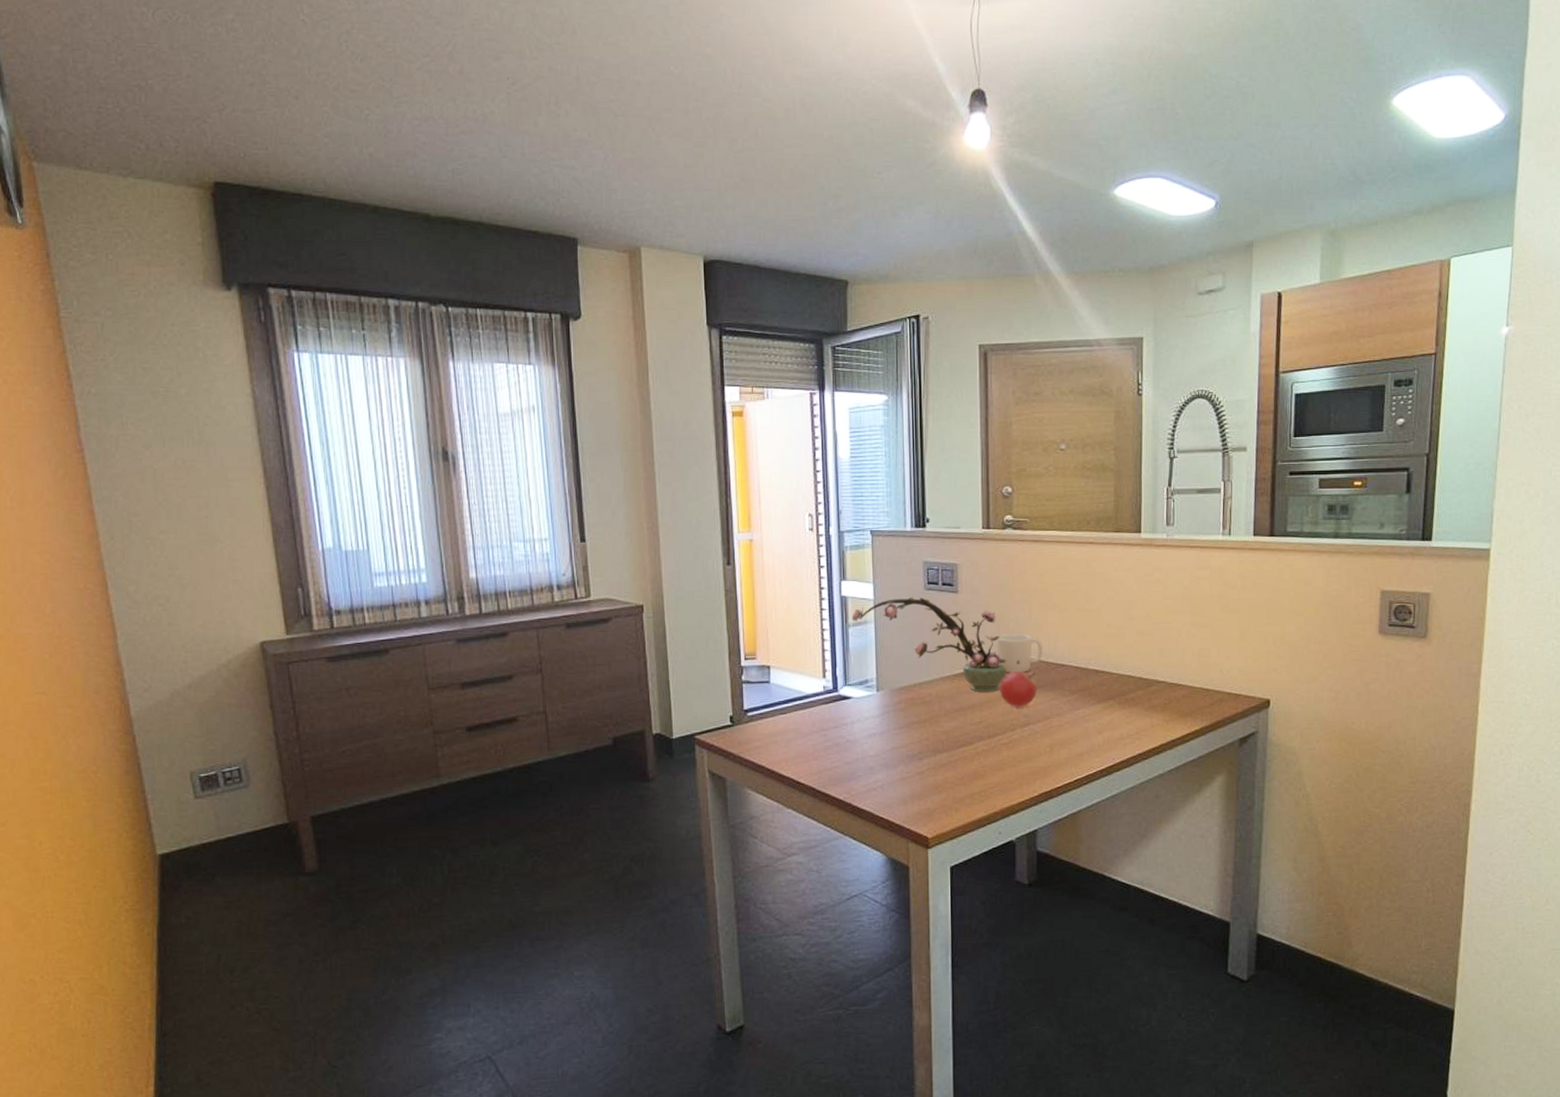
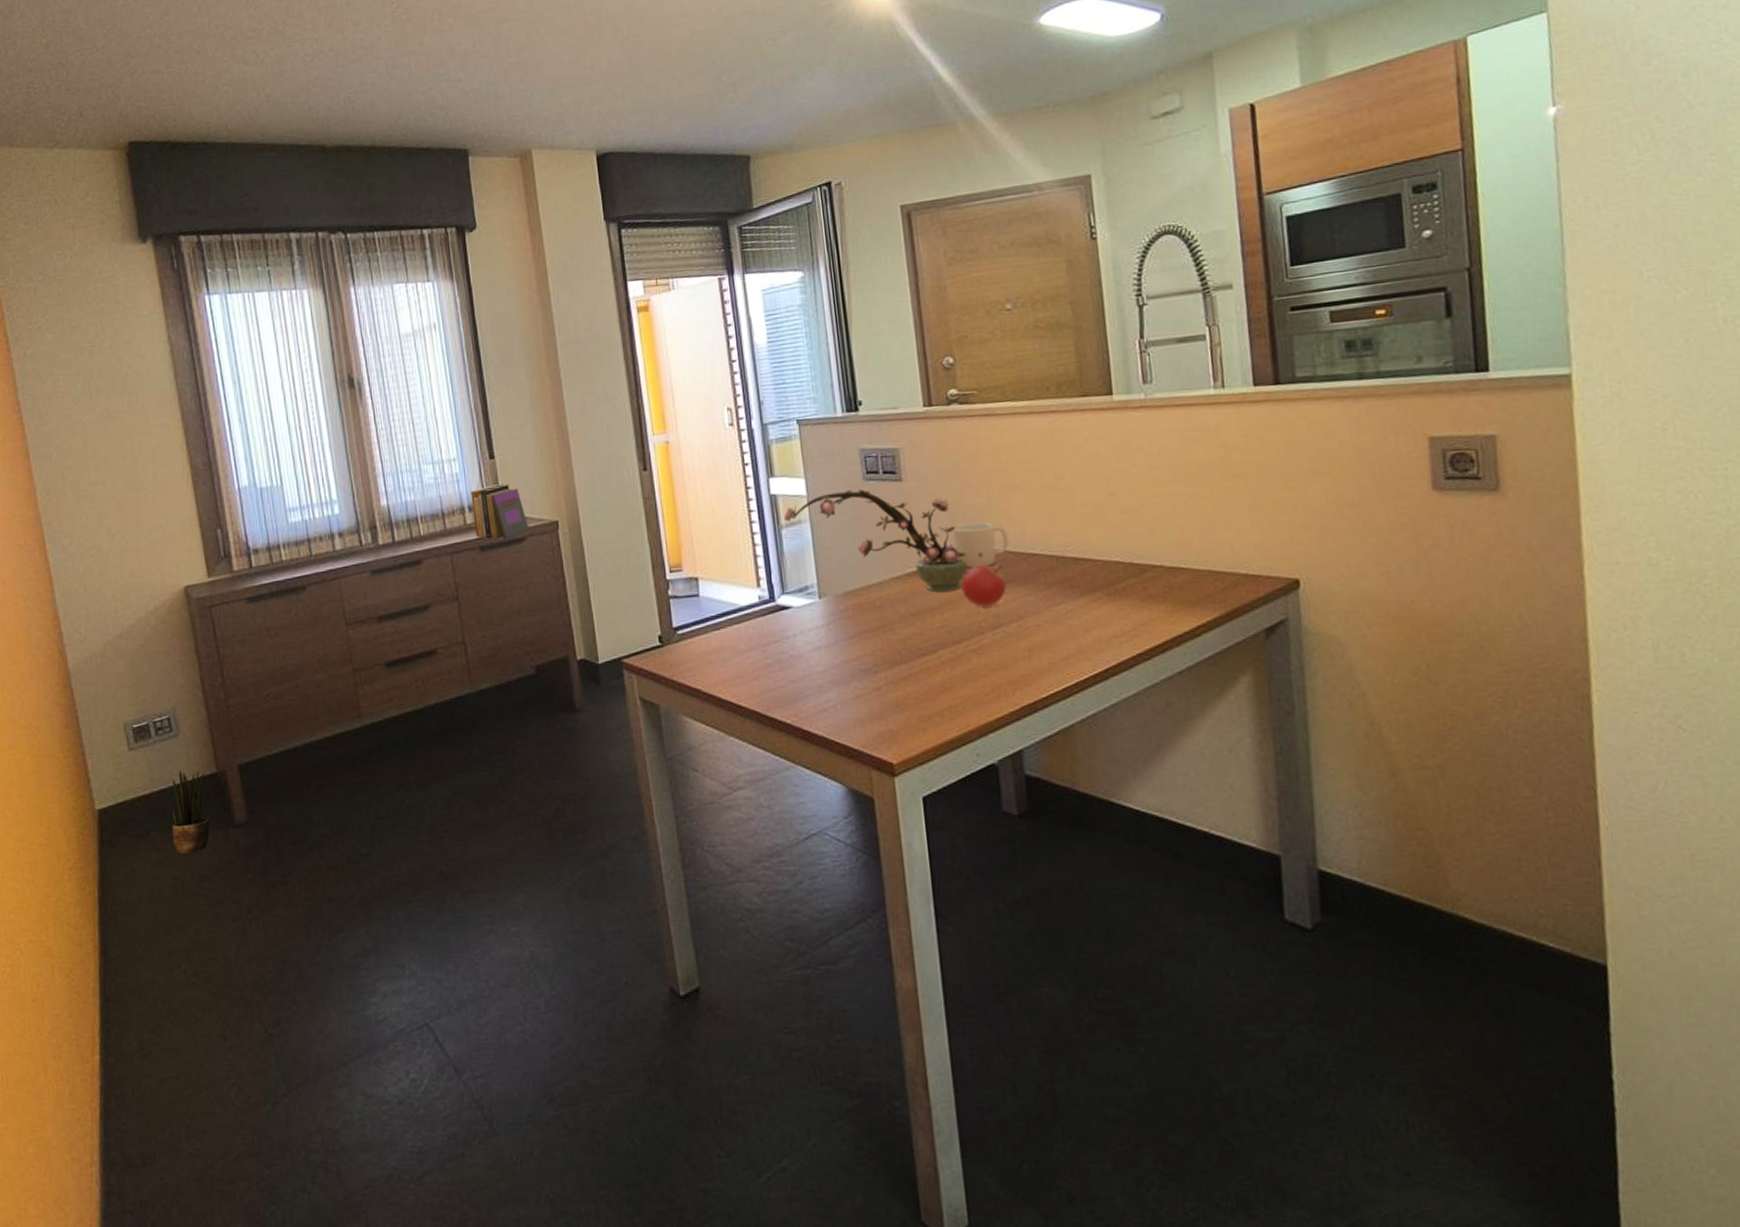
potted plant: none [239,820,279,899] -> present [172,770,210,854]
books: none [560,566,616,619] -> present [471,484,530,540]

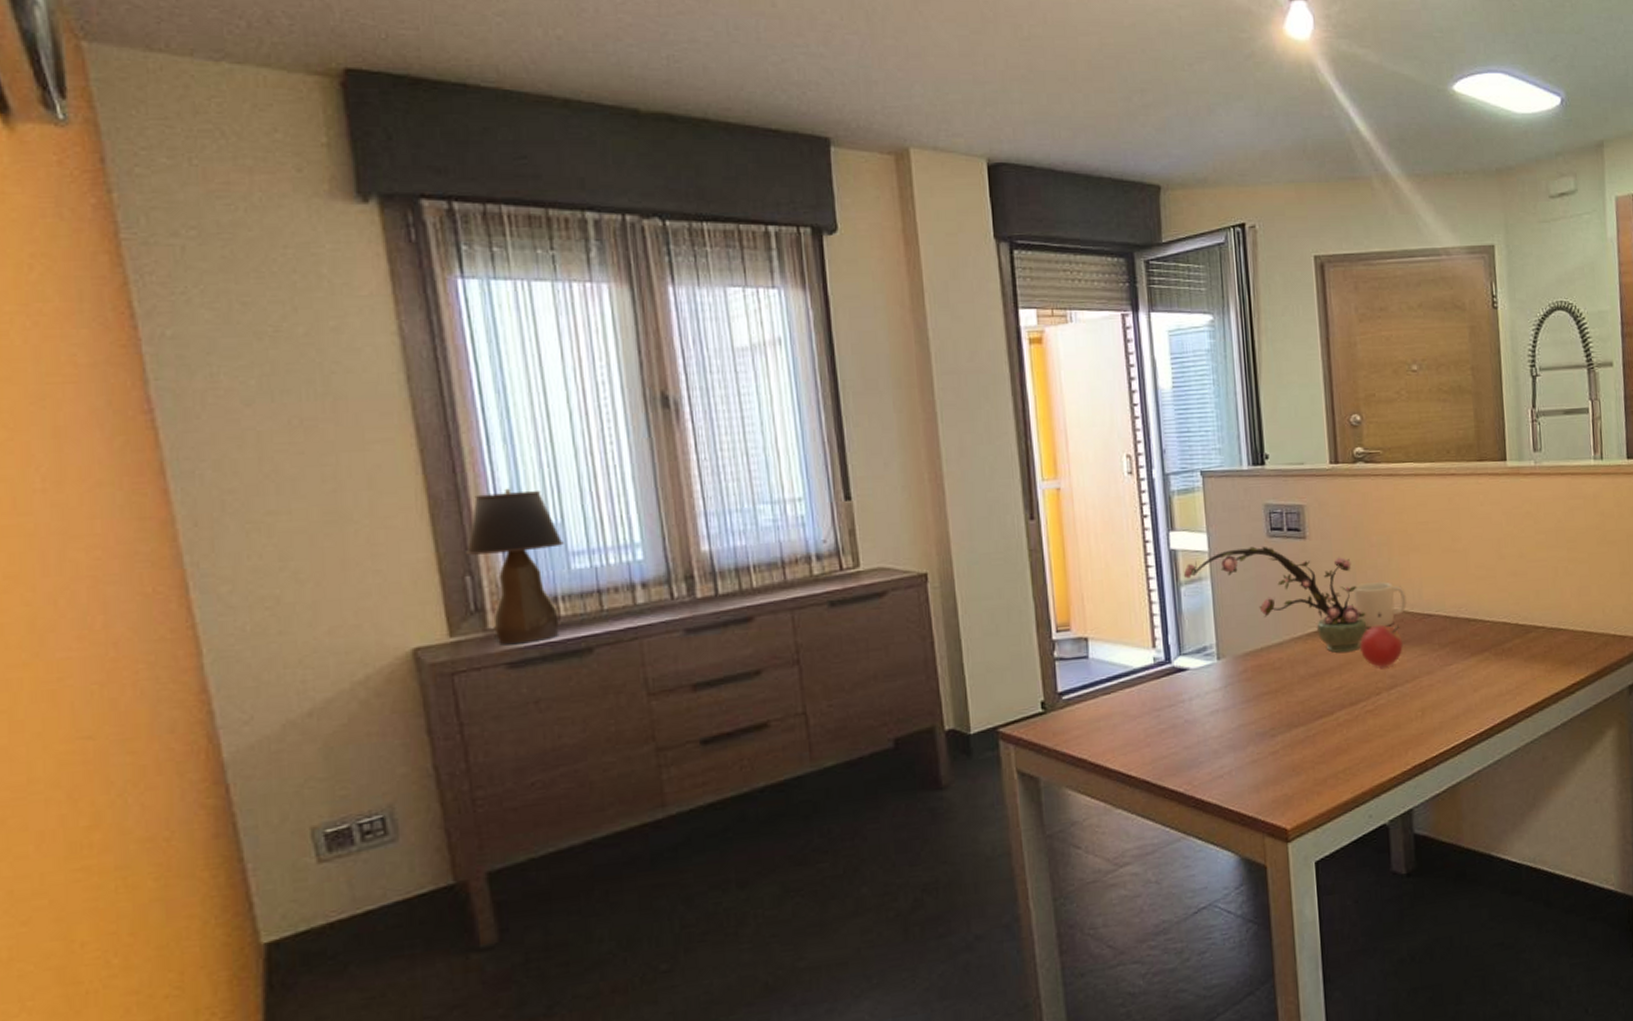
potted plant: present [172,770,210,854] -> none [384,883,441,992]
table lamp: none [217,458,283,584] -> present [466,488,564,645]
books: present [471,484,530,540] -> none [820,529,893,594]

